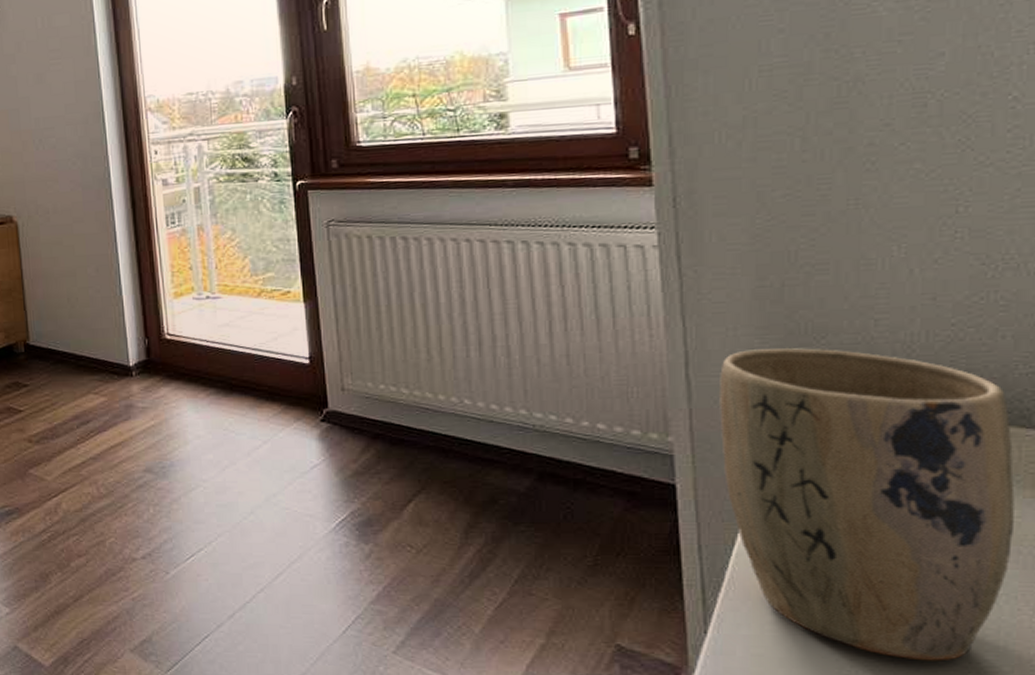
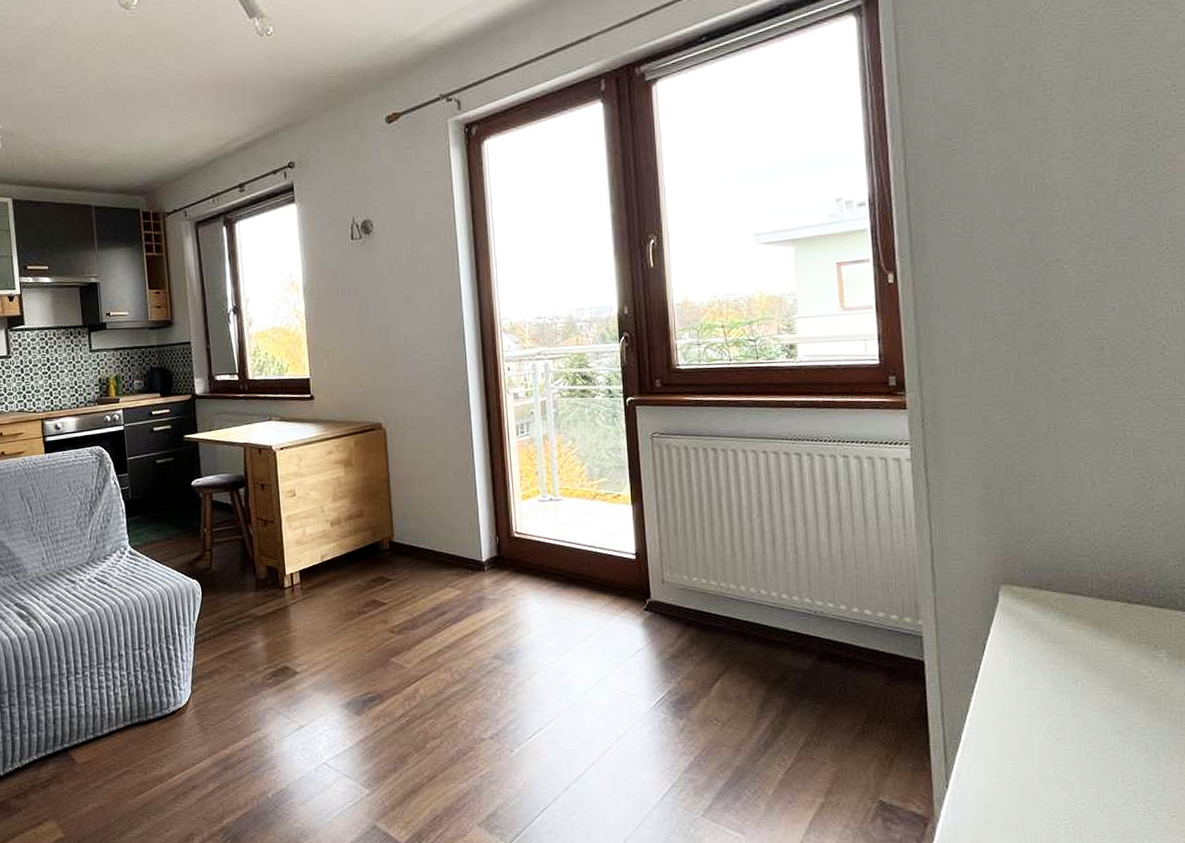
plant pot: present [719,348,1015,661] -> none [957,545,1168,804]

